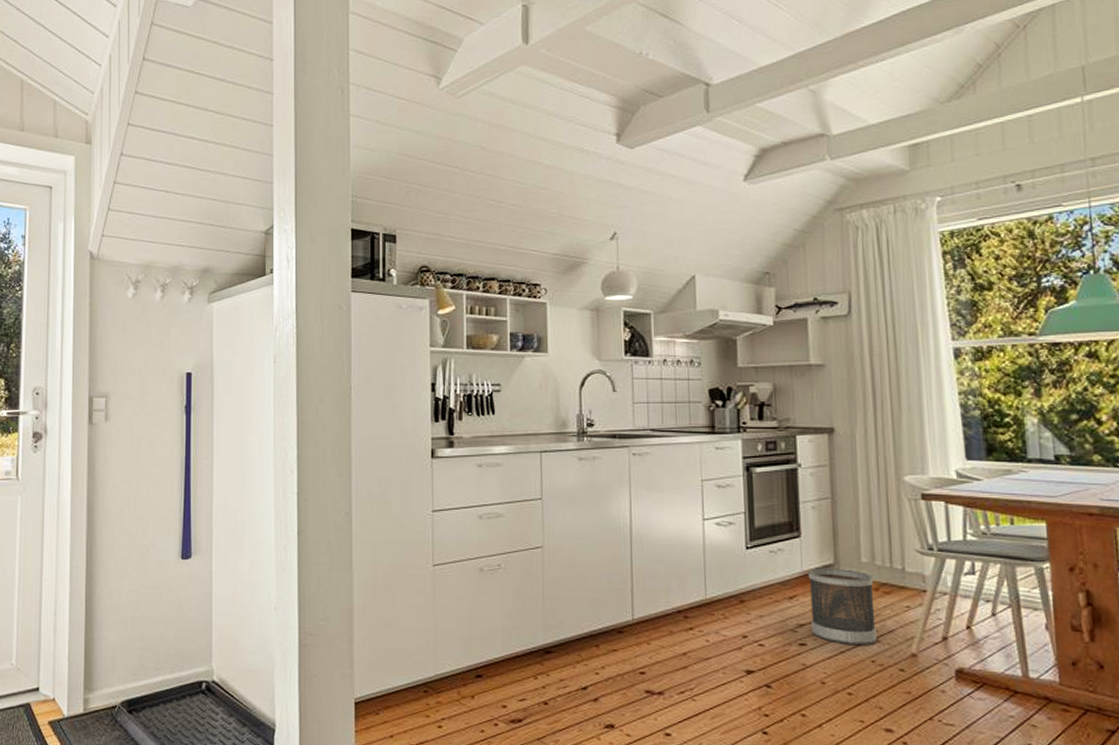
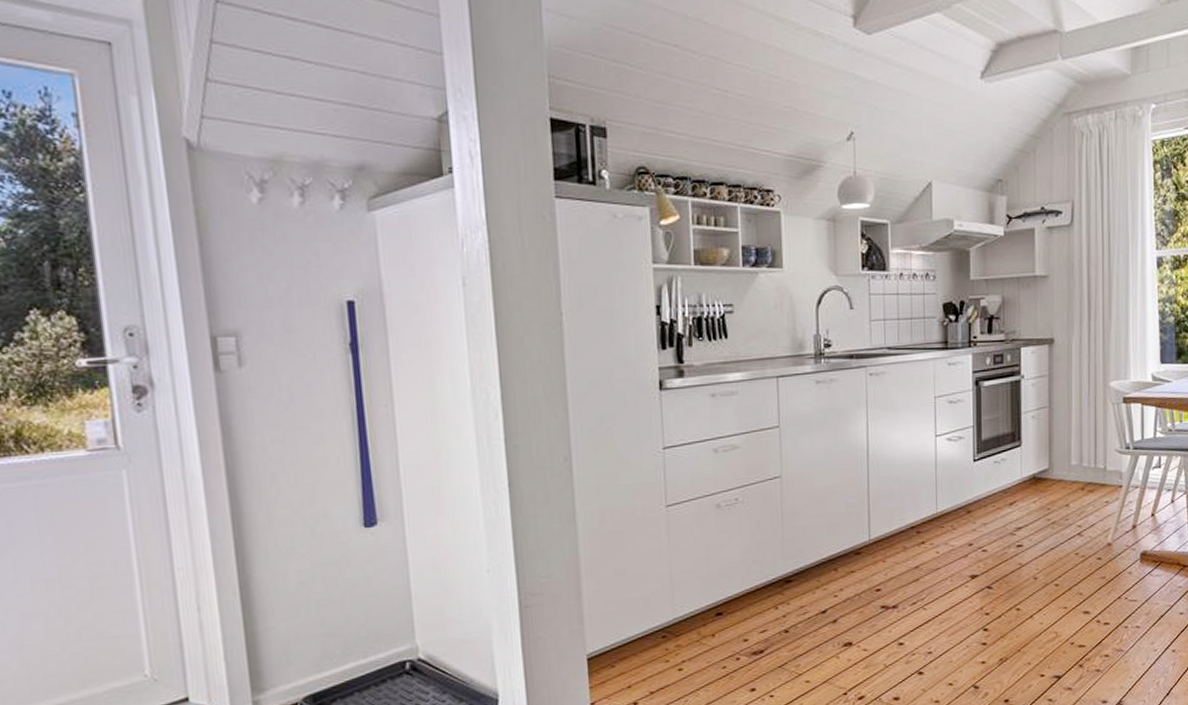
wastebasket: present [808,567,877,645] -> none [1026,472,1081,541]

